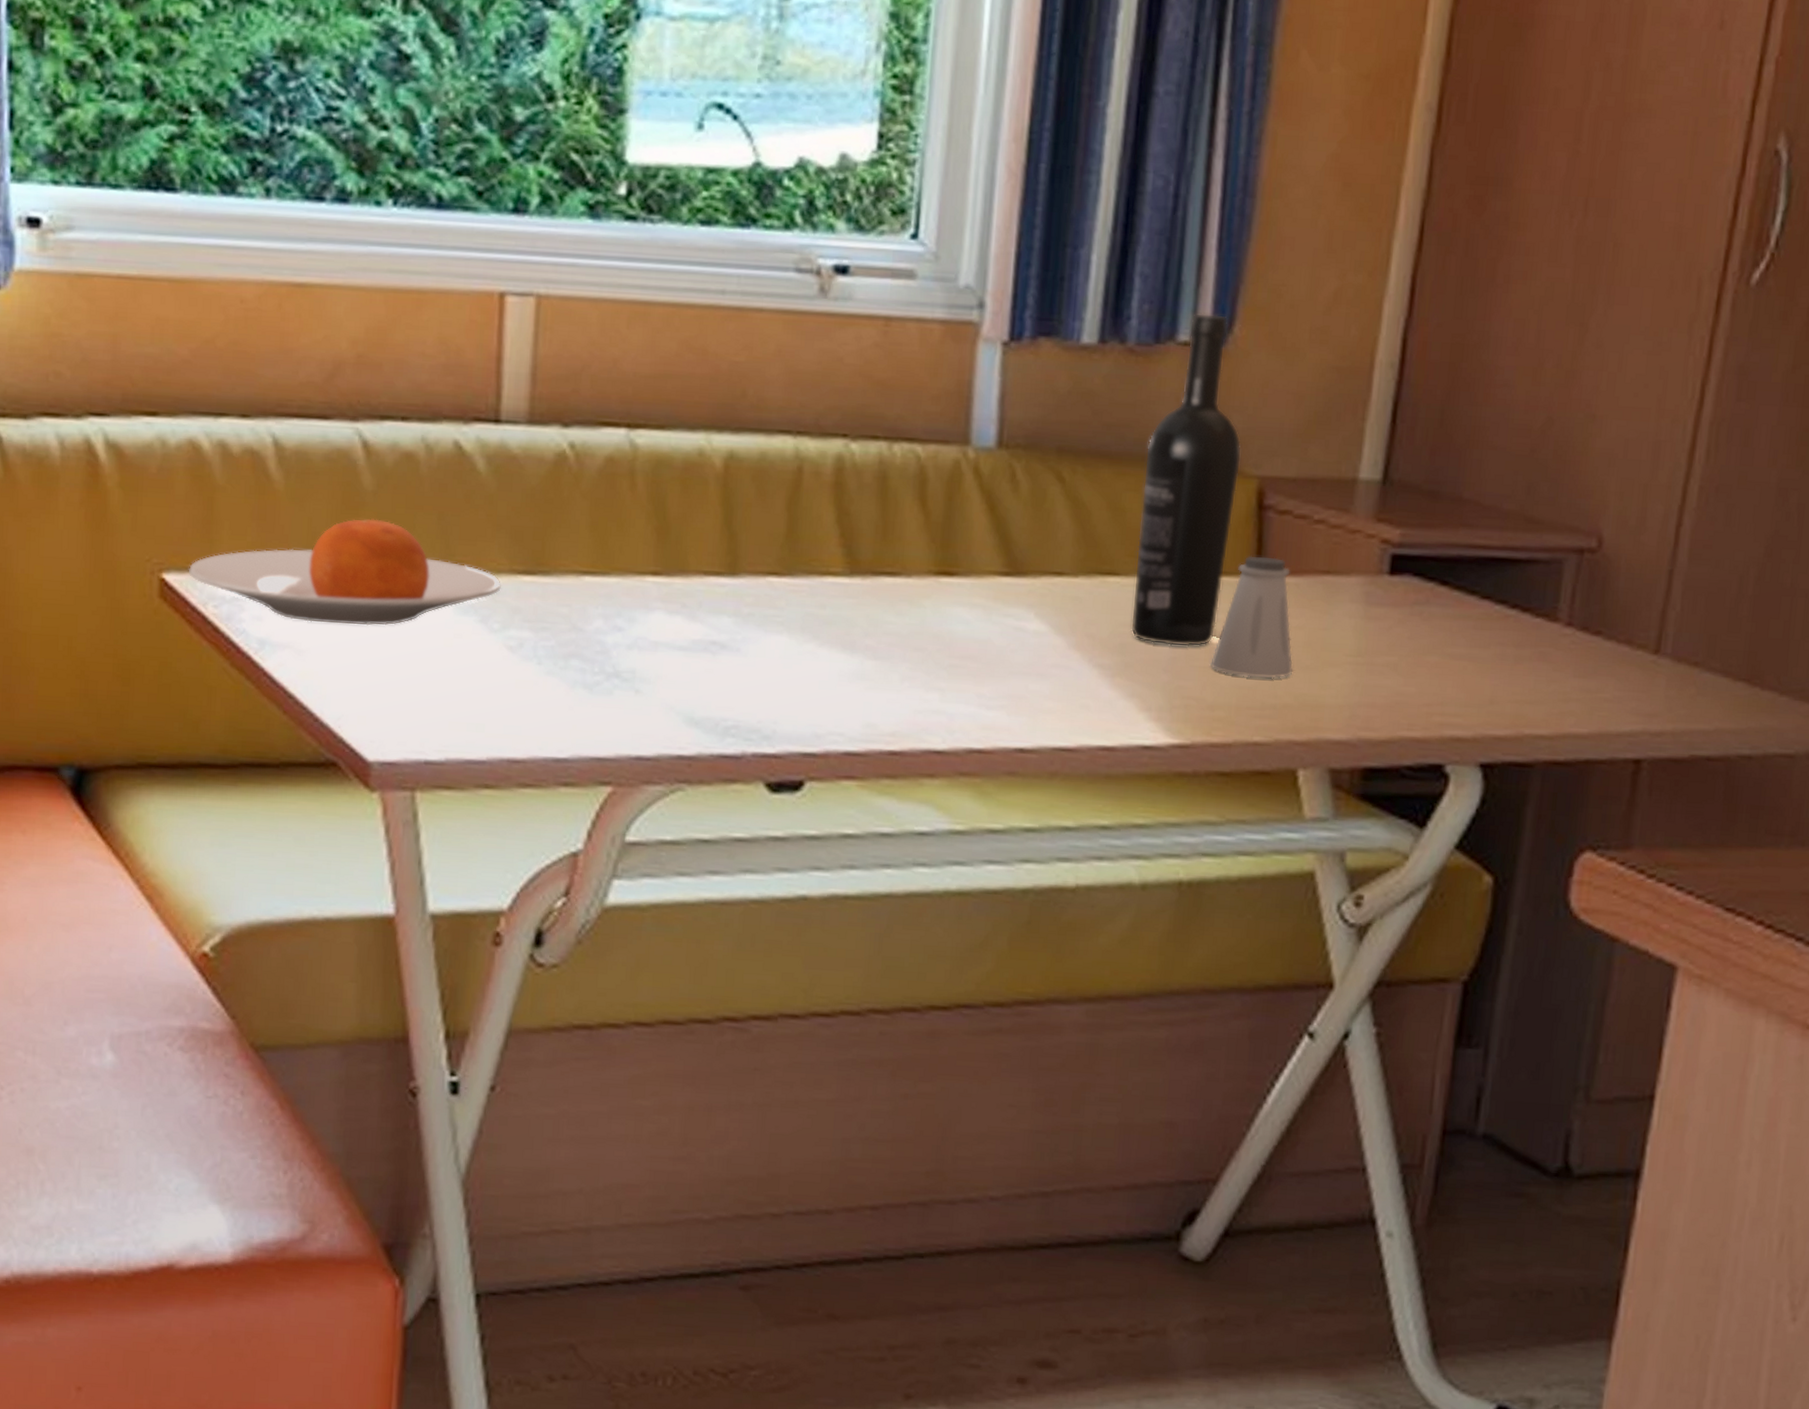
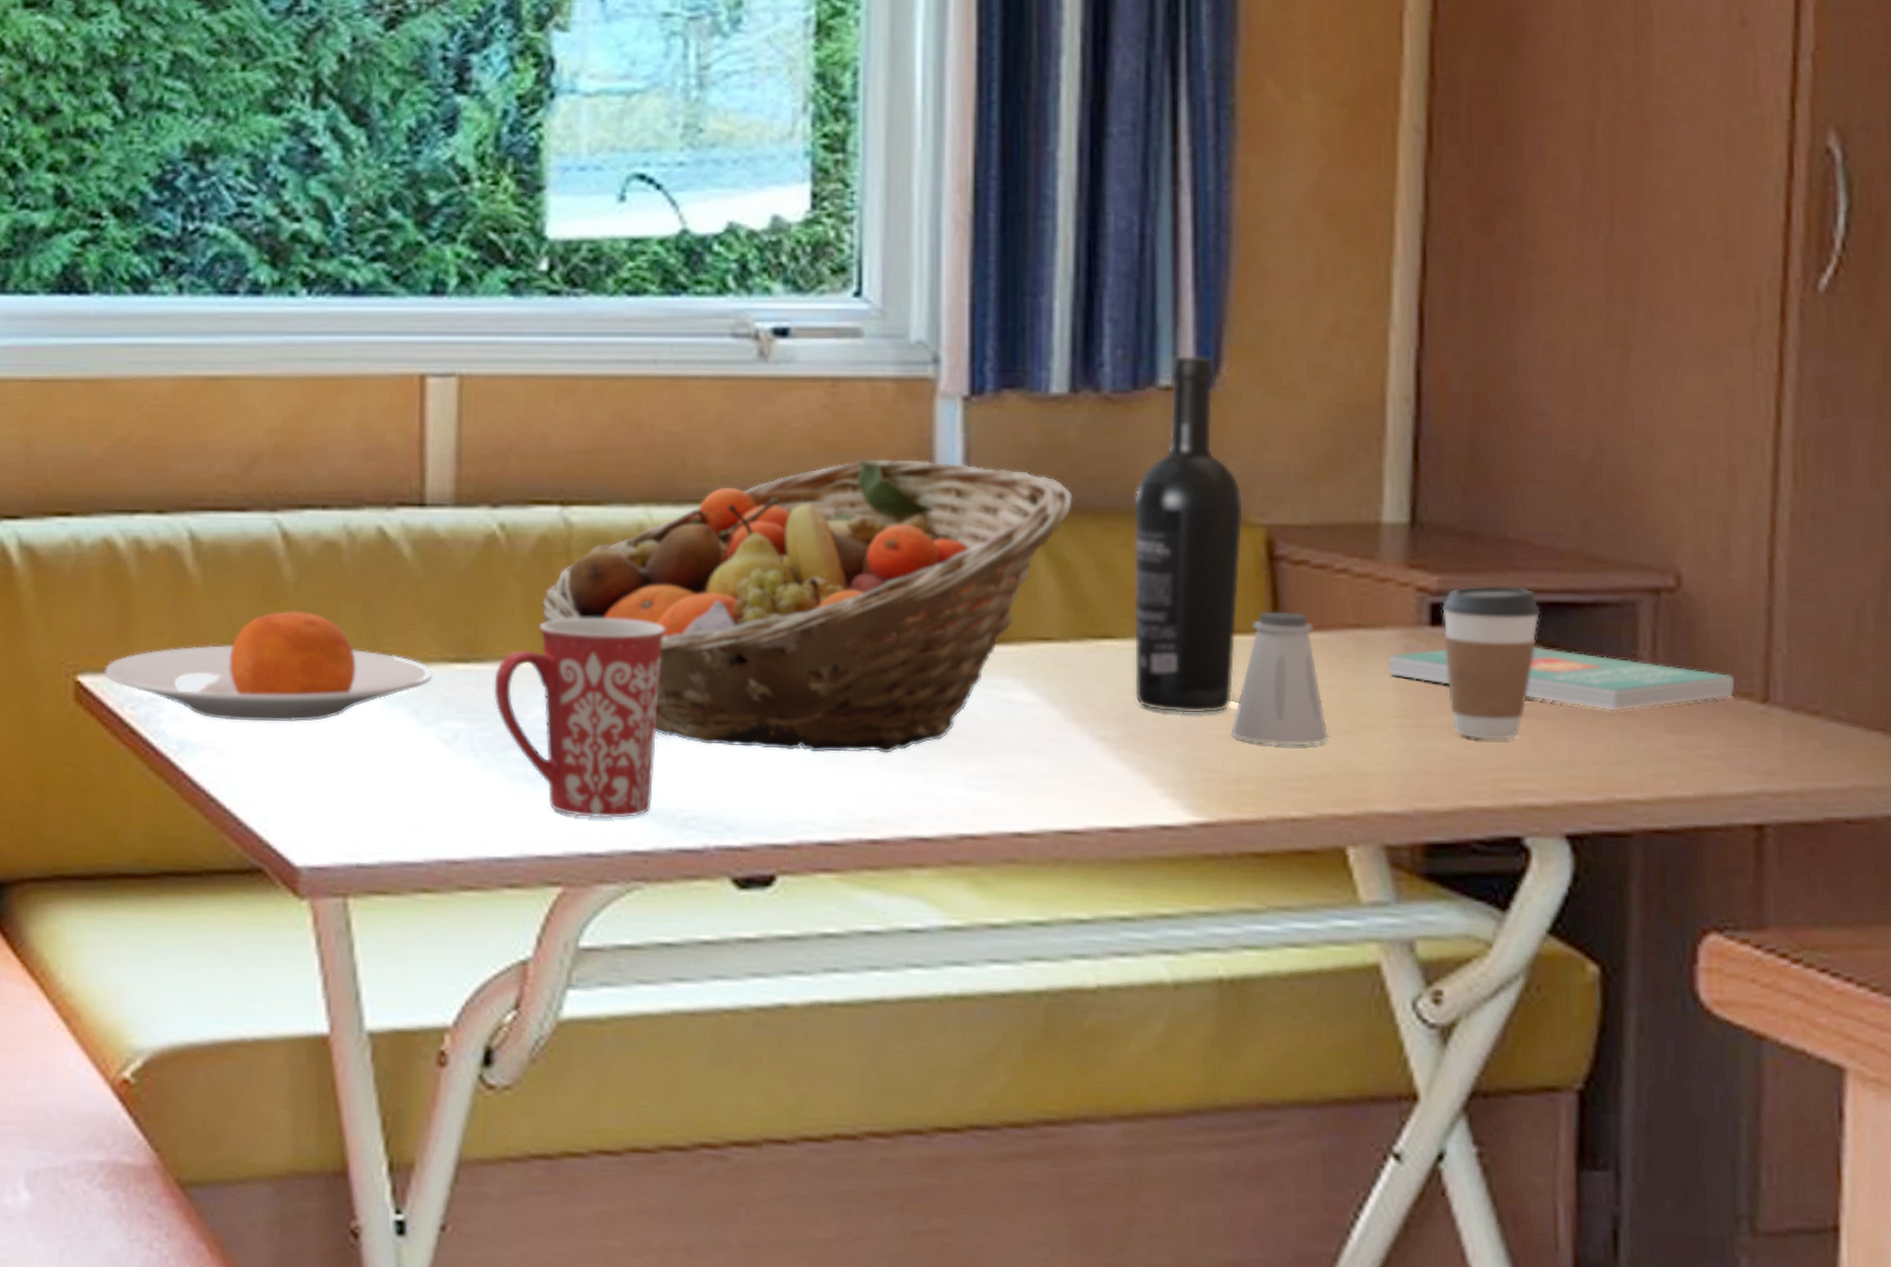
mug: none [557,536,718,725] -> present [494,618,665,818]
fruit basket: none [605,397,1094,673] -> present [541,459,1074,753]
book: none [1349,595,1634,657] -> present [1388,647,1736,711]
coffee cup: none [1397,540,1483,679] -> present [1441,586,1541,740]

